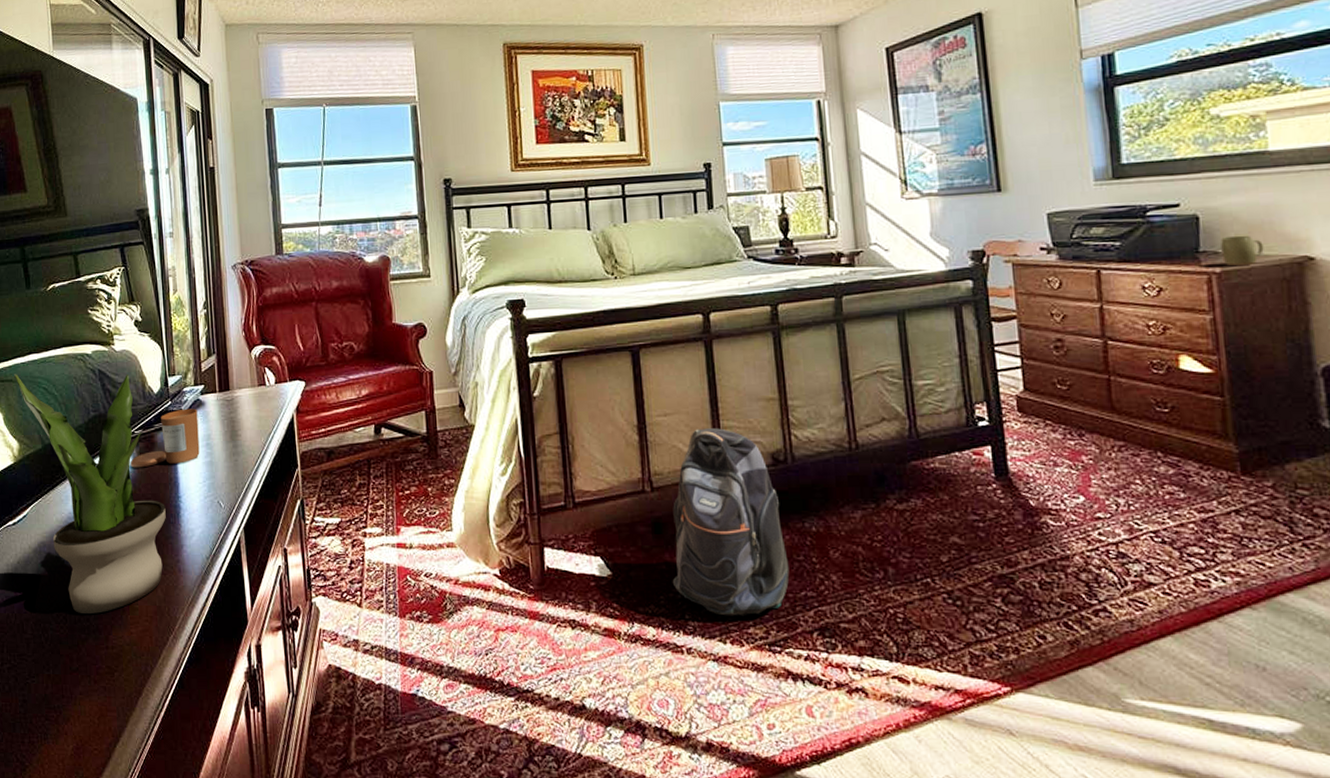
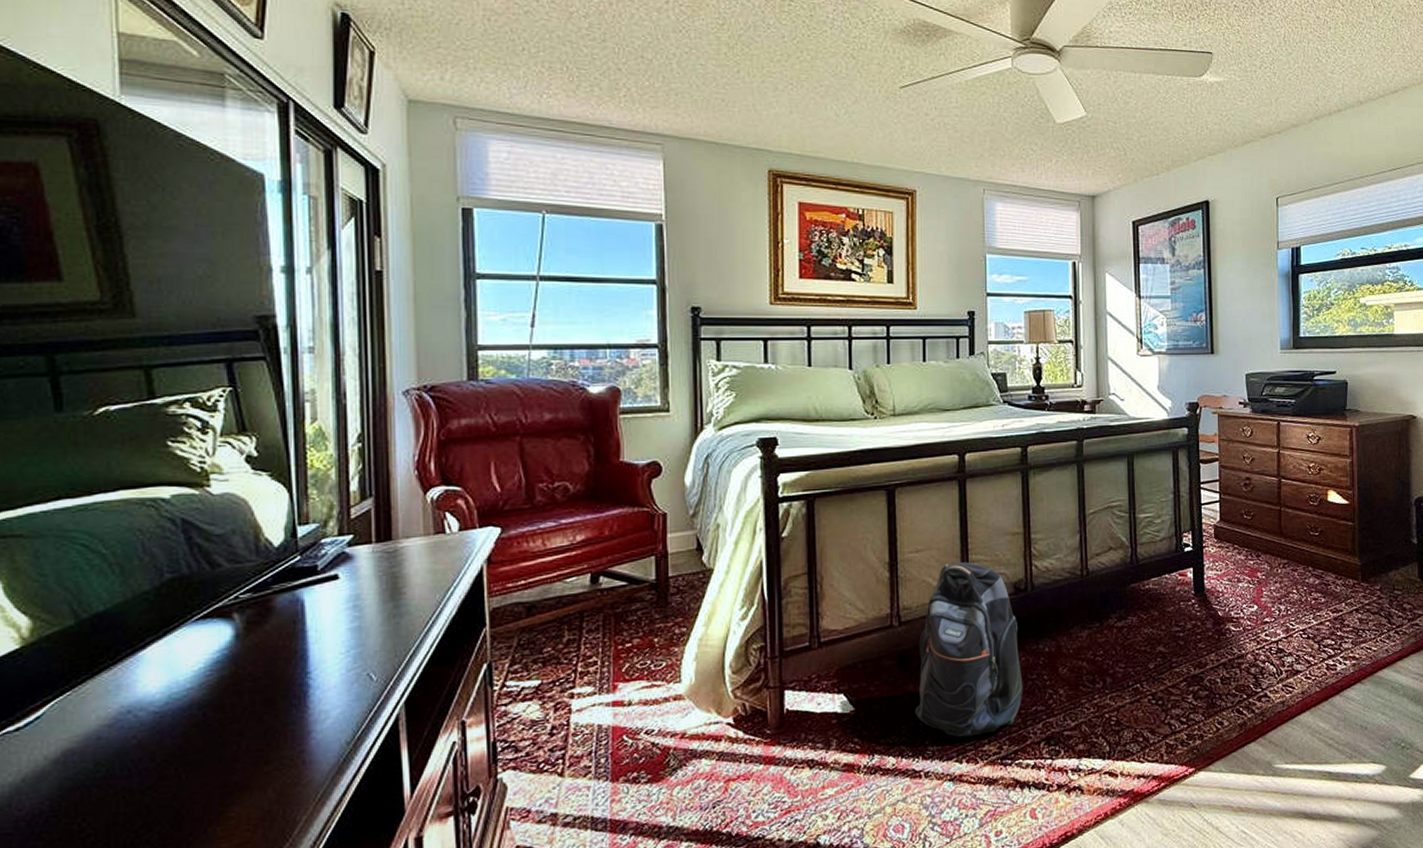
potted plant: present [14,373,166,614] -> none [27,523,285,835]
candle: present [130,408,200,468] -> none [230,563,343,642]
mug: present [1221,235,1264,266] -> none [1360,398,1386,422]

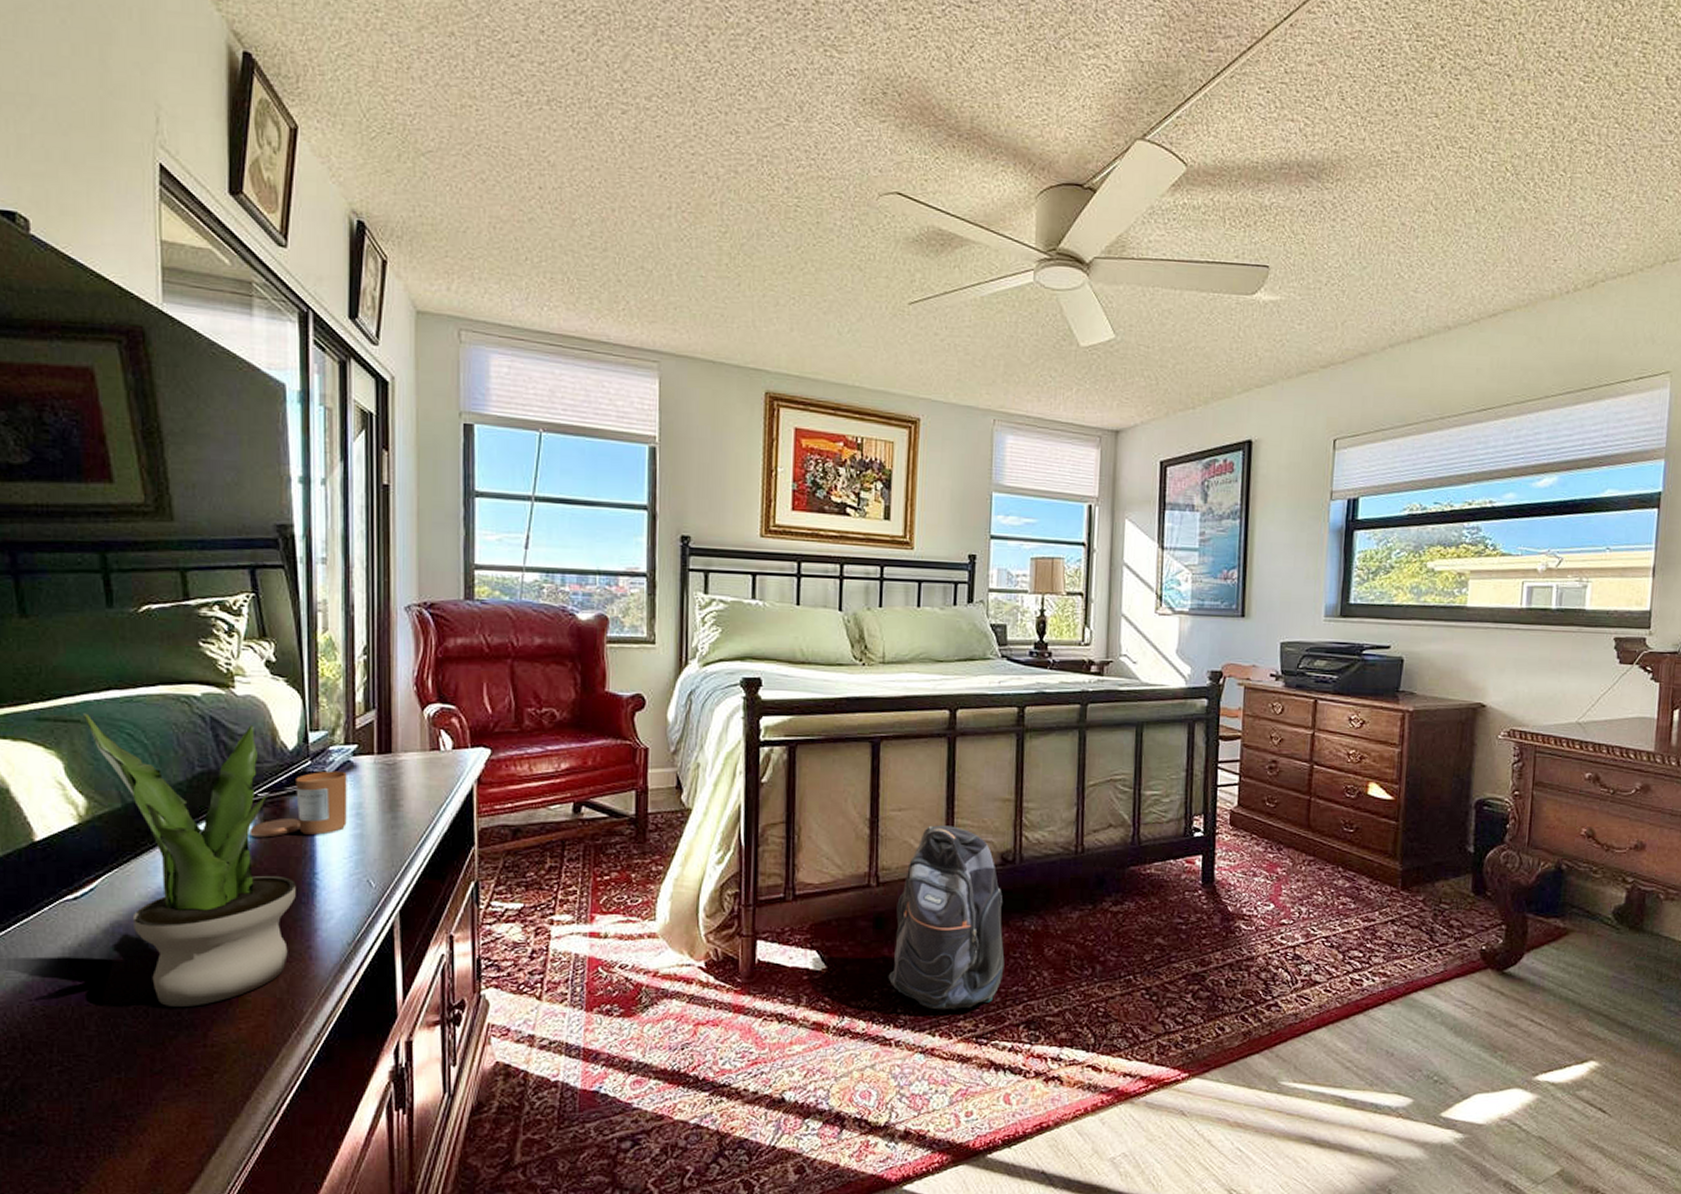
potted plant: none [27,523,285,835] -> present [84,713,296,1007]
candle: none [230,563,343,642] -> present [249,770,347,838]

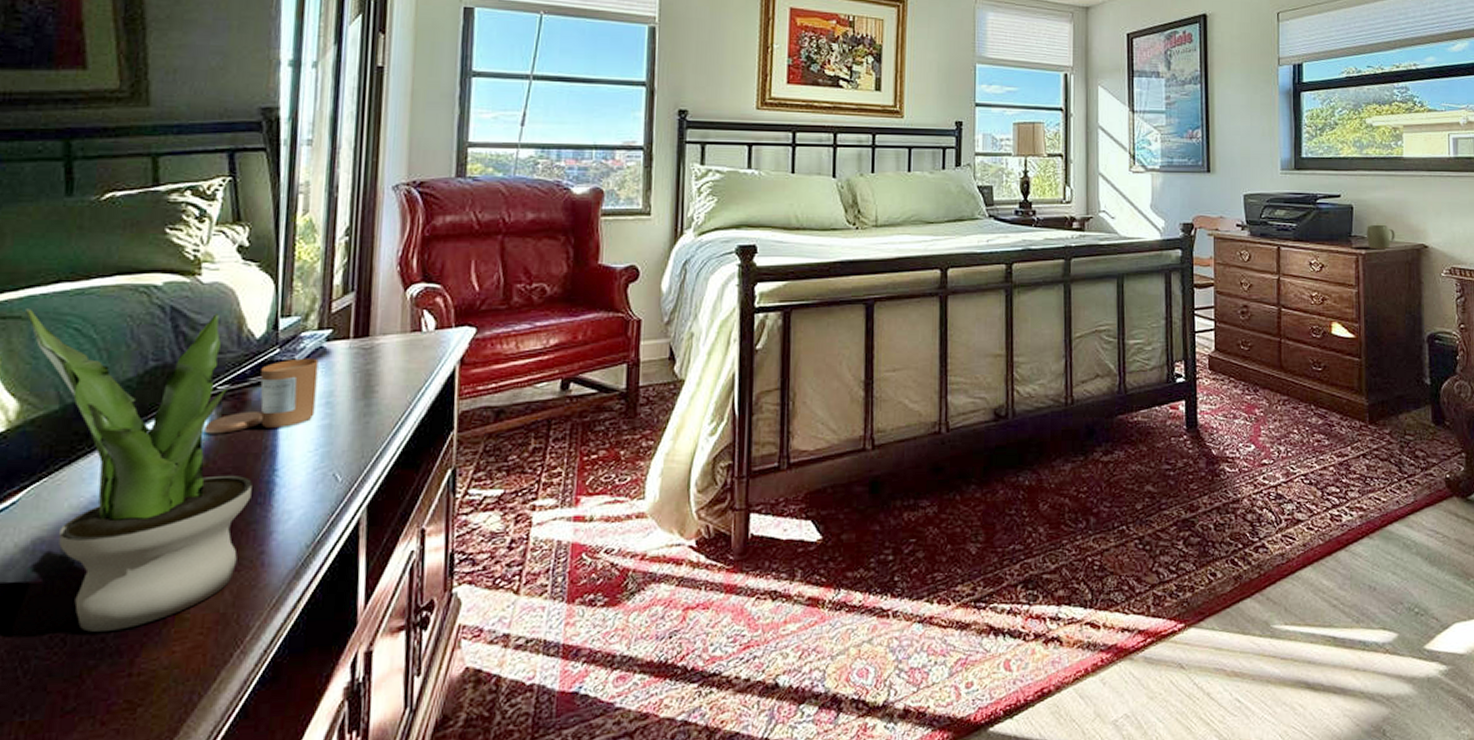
backpack: present [888,825,1005,1010] -> none [884,384,1001,576]
mug: none [1416,679,1450,708] -> present [1367,224,1395,250]

